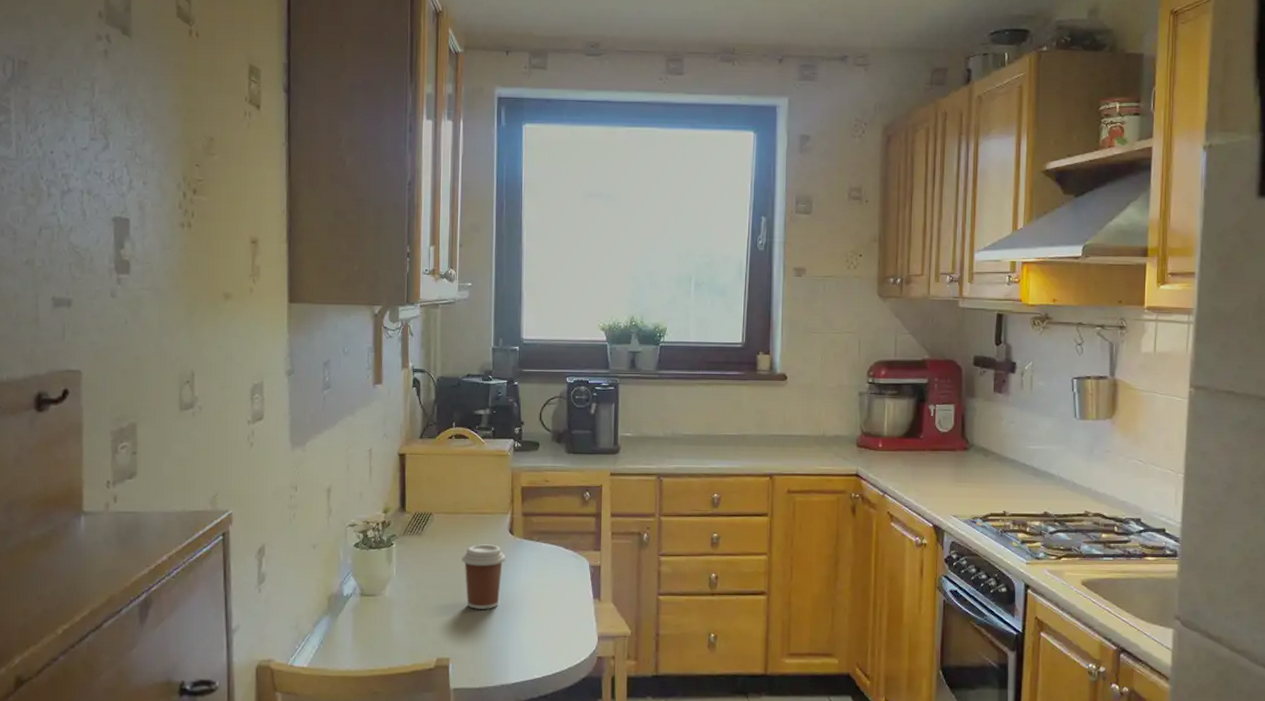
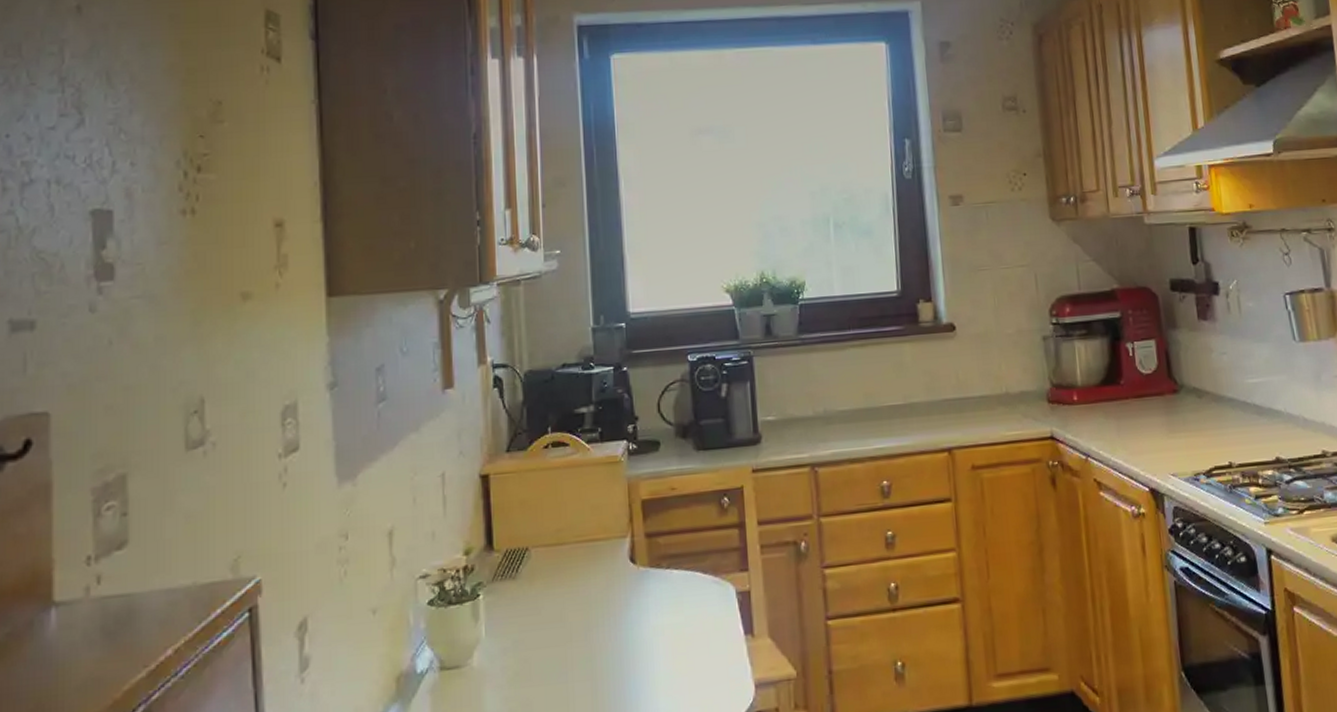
coffee cup: present [462,544,506,609] -> none [571,579,629,669]

